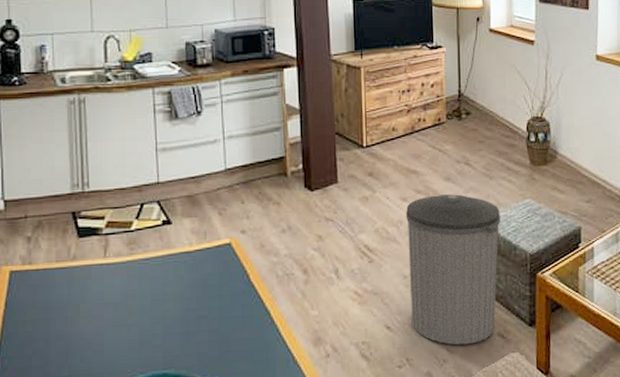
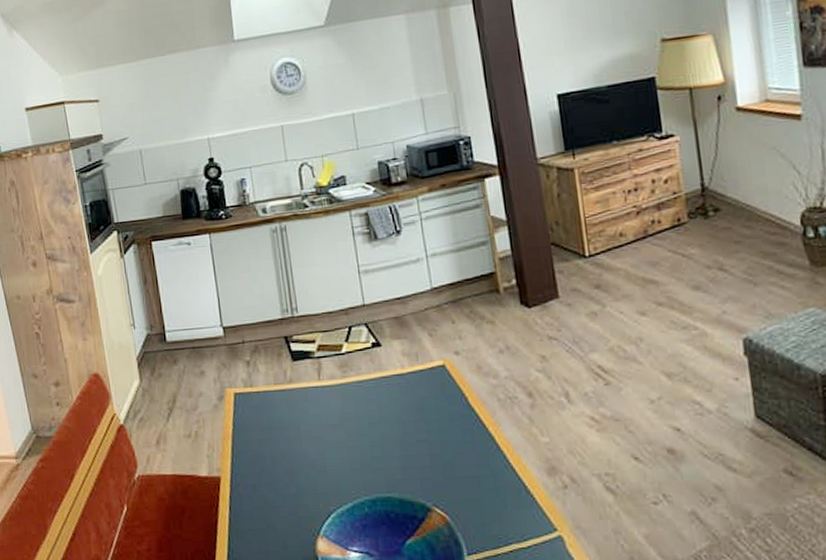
trash can: present [406,194,500,346] -> none [645,305,779,482]

